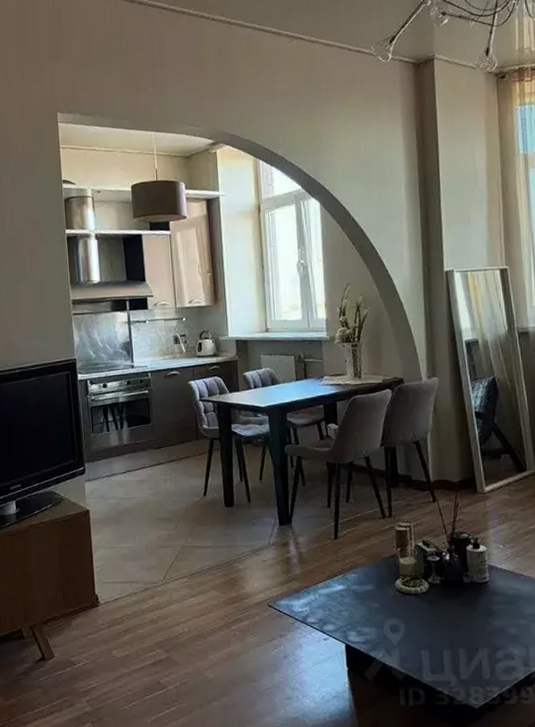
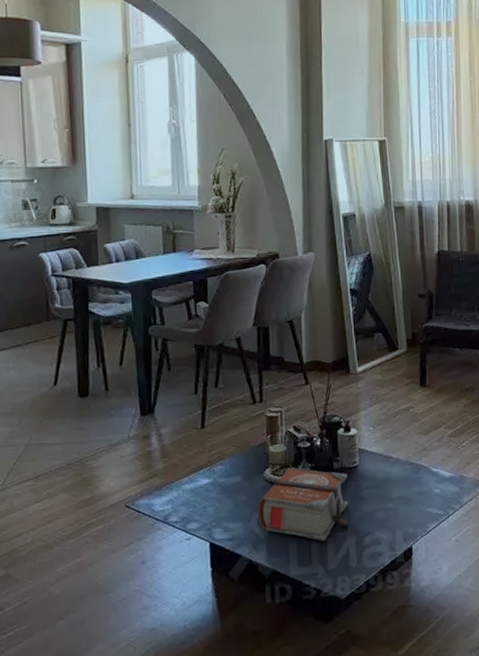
bible: none [389,579,481,651] -> present [257,467,350,541]

